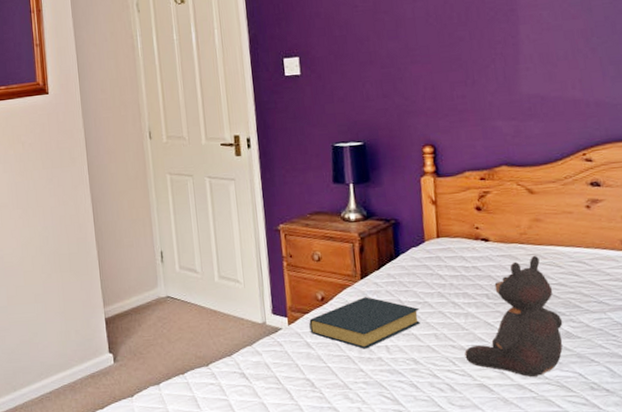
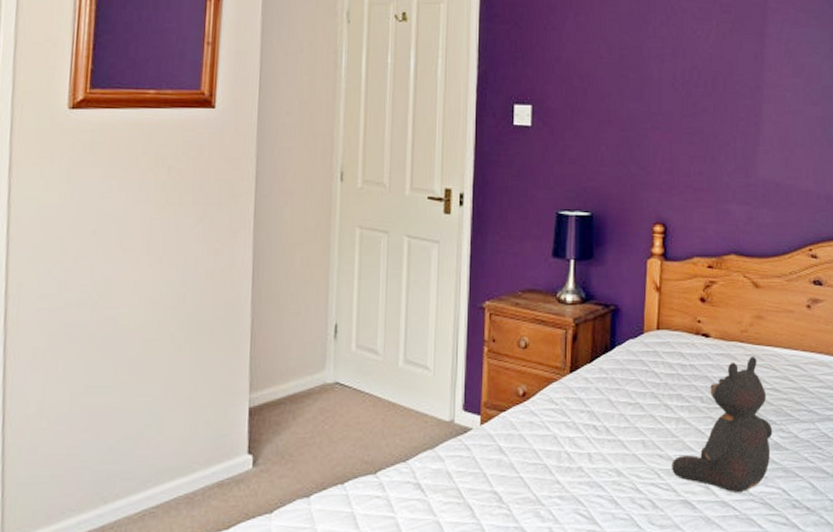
hardback book: present [309,297,421,349] -> none [505,394,630,457]

